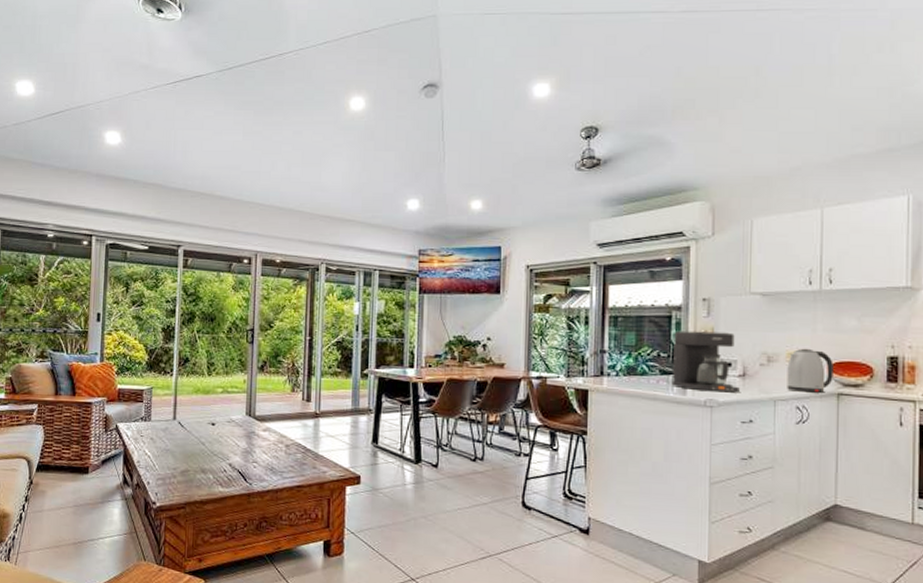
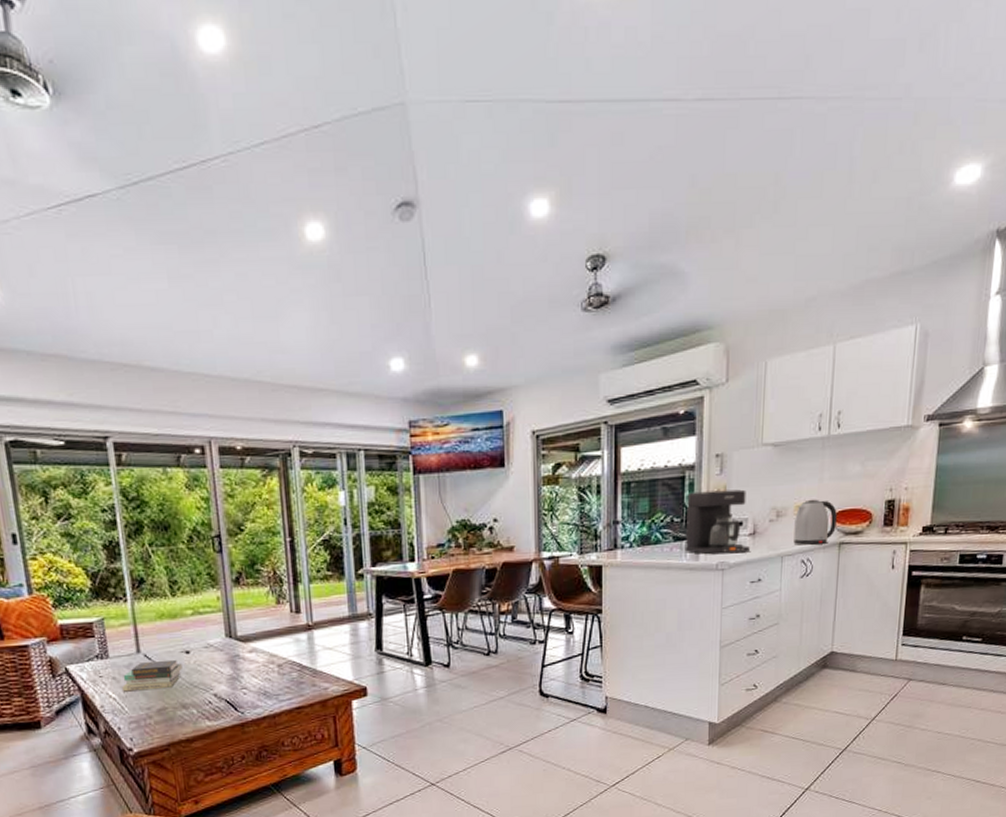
books: none [157,428,207,454] -> present [122,659,182,692]

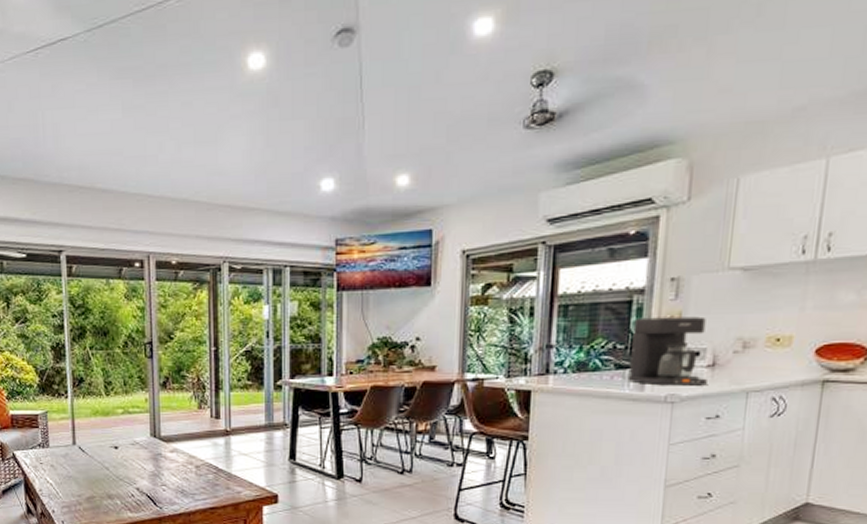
books: present [122,659,182,692] -> none [59,453,111,479]
kettle: present [793,499,837,545] -> none [763,330,822,381]

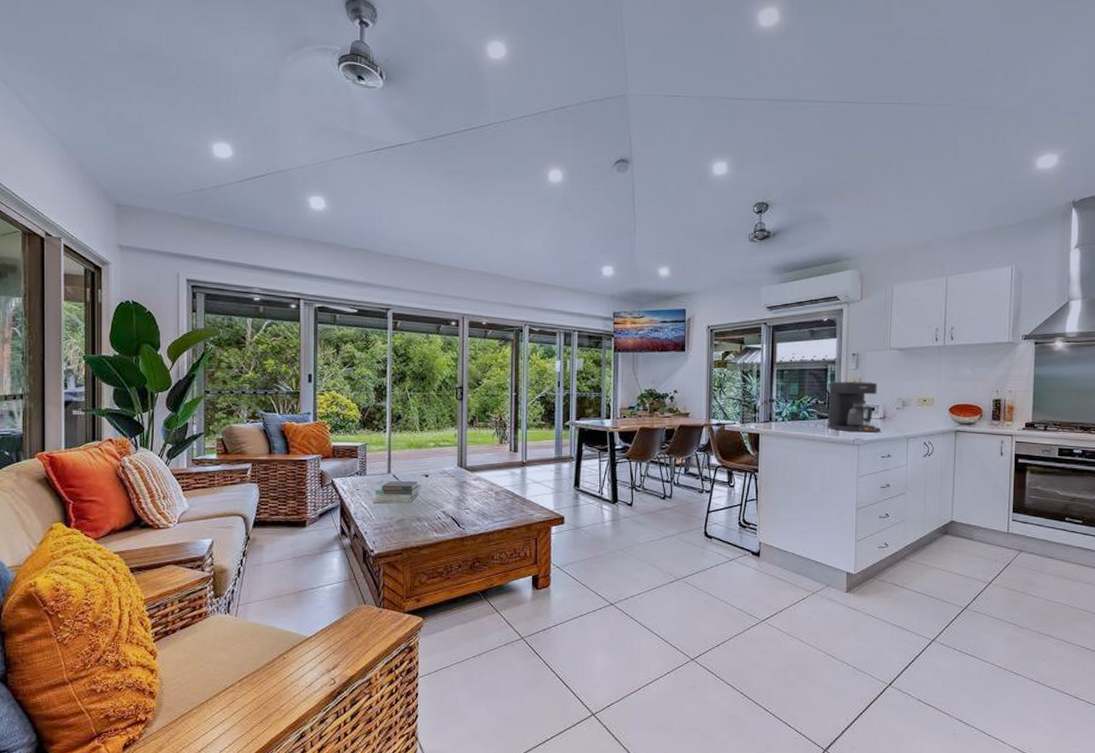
books: none [59,453,111,479] -> present [373,480,421,504]

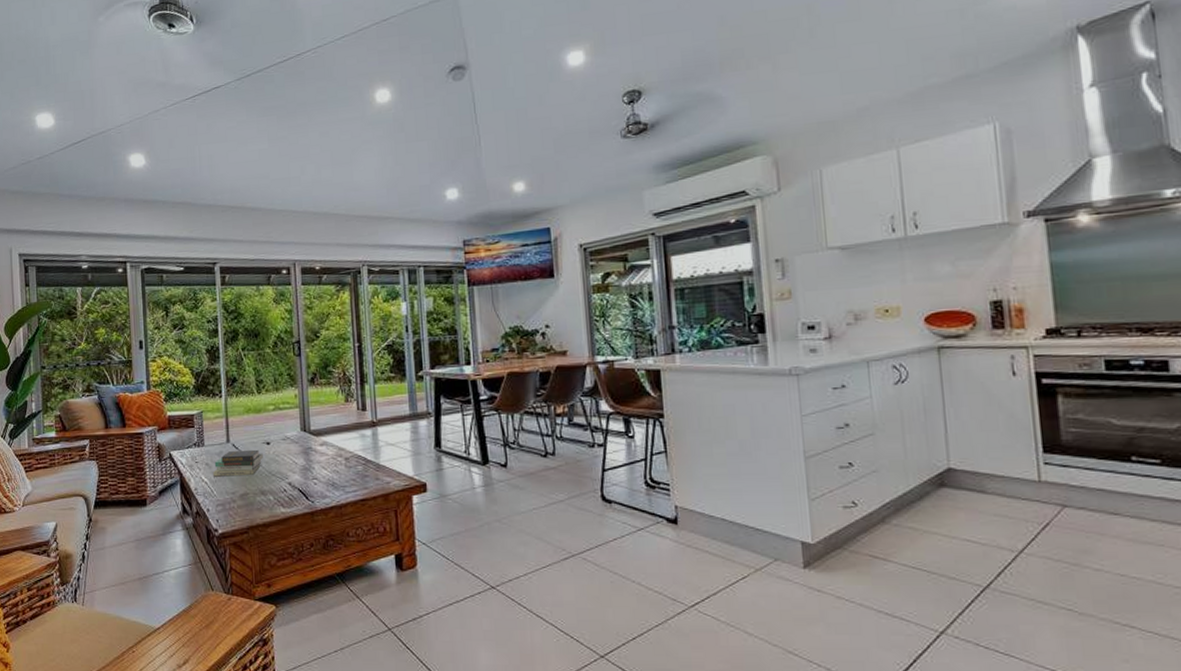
coffee maker: present [827,381,881,433] -> none [747,293,827,360]

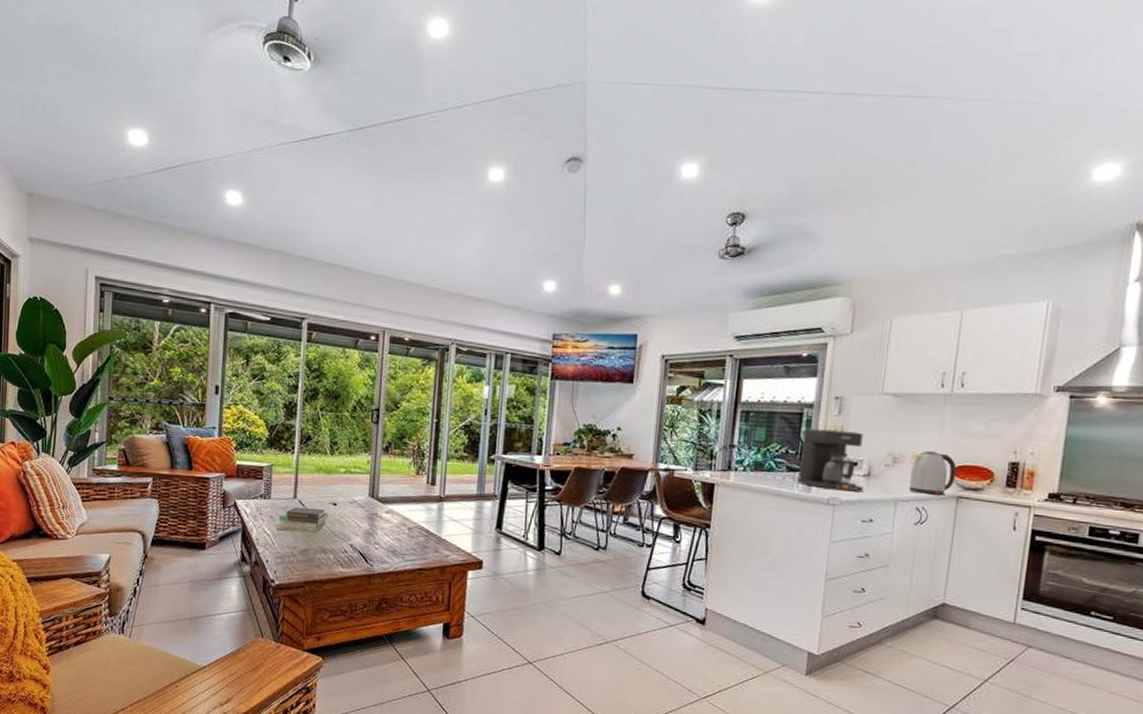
coffee maker: none [747,293,827,360] -> present [797,428,864,493]
kettle: none [877,301,931,350] -> present [909,450,957,495]

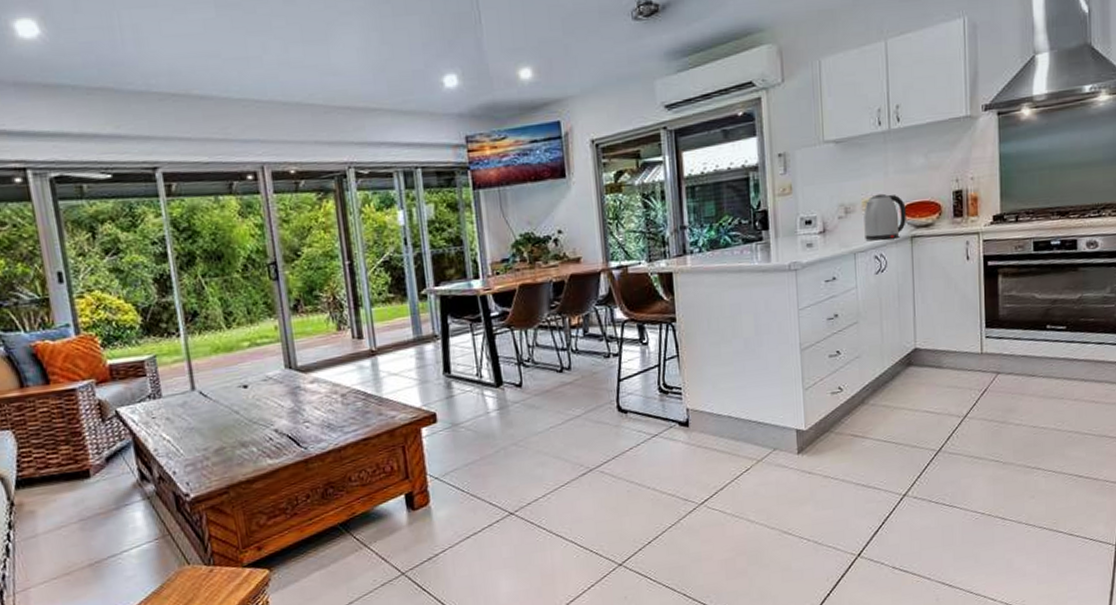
books: present [276,507,328,533] -> none [177,394,240,433]
coffee maker: present [797,428,864,493] -> none [753,187,821,256]

